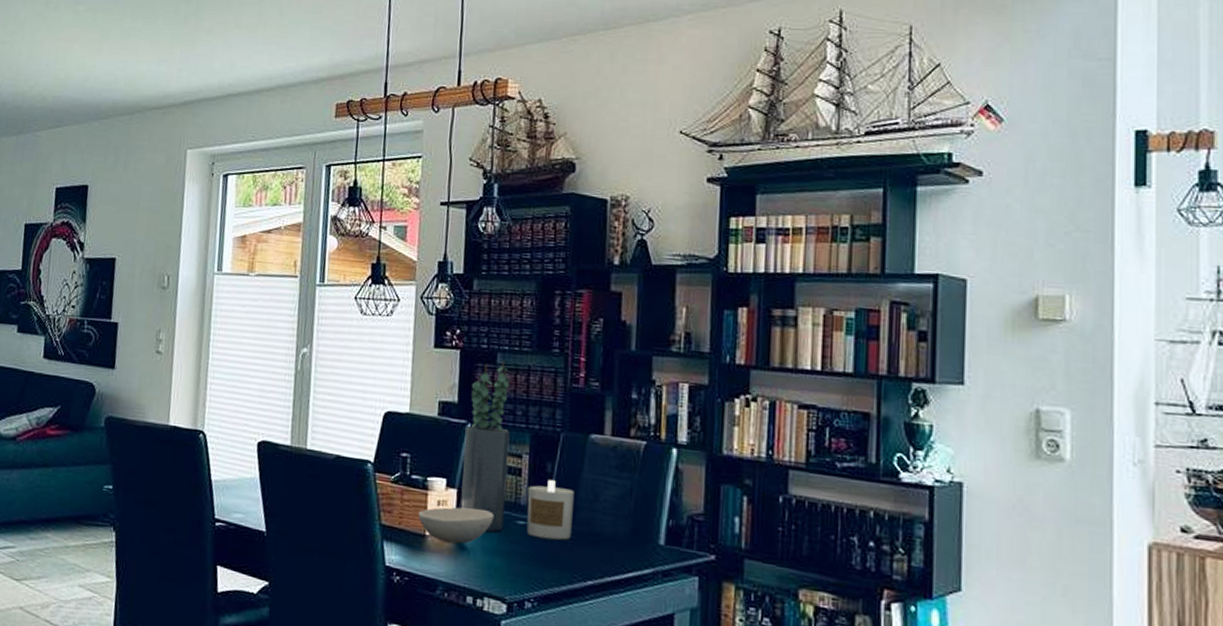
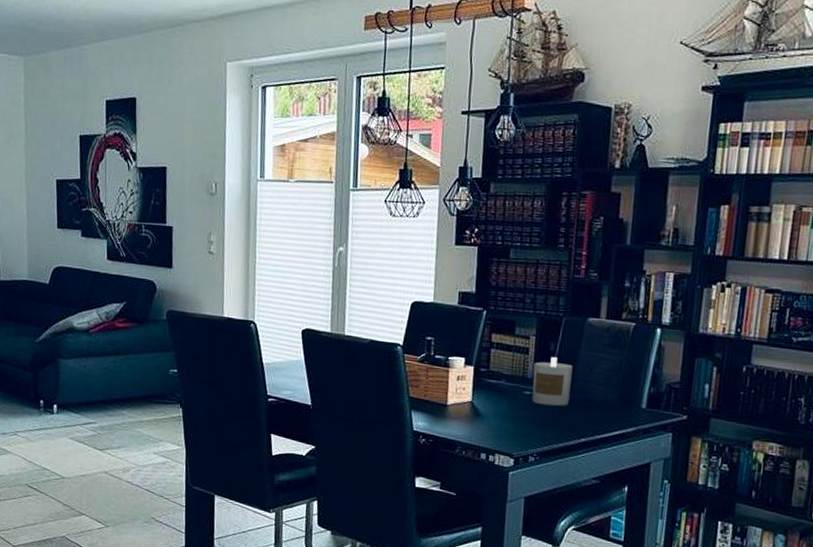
bowl: present [418,507,494,544] -> none [440,381,505,412]
vase: present [460,361,510,534] -> none [476,255,521,402]

